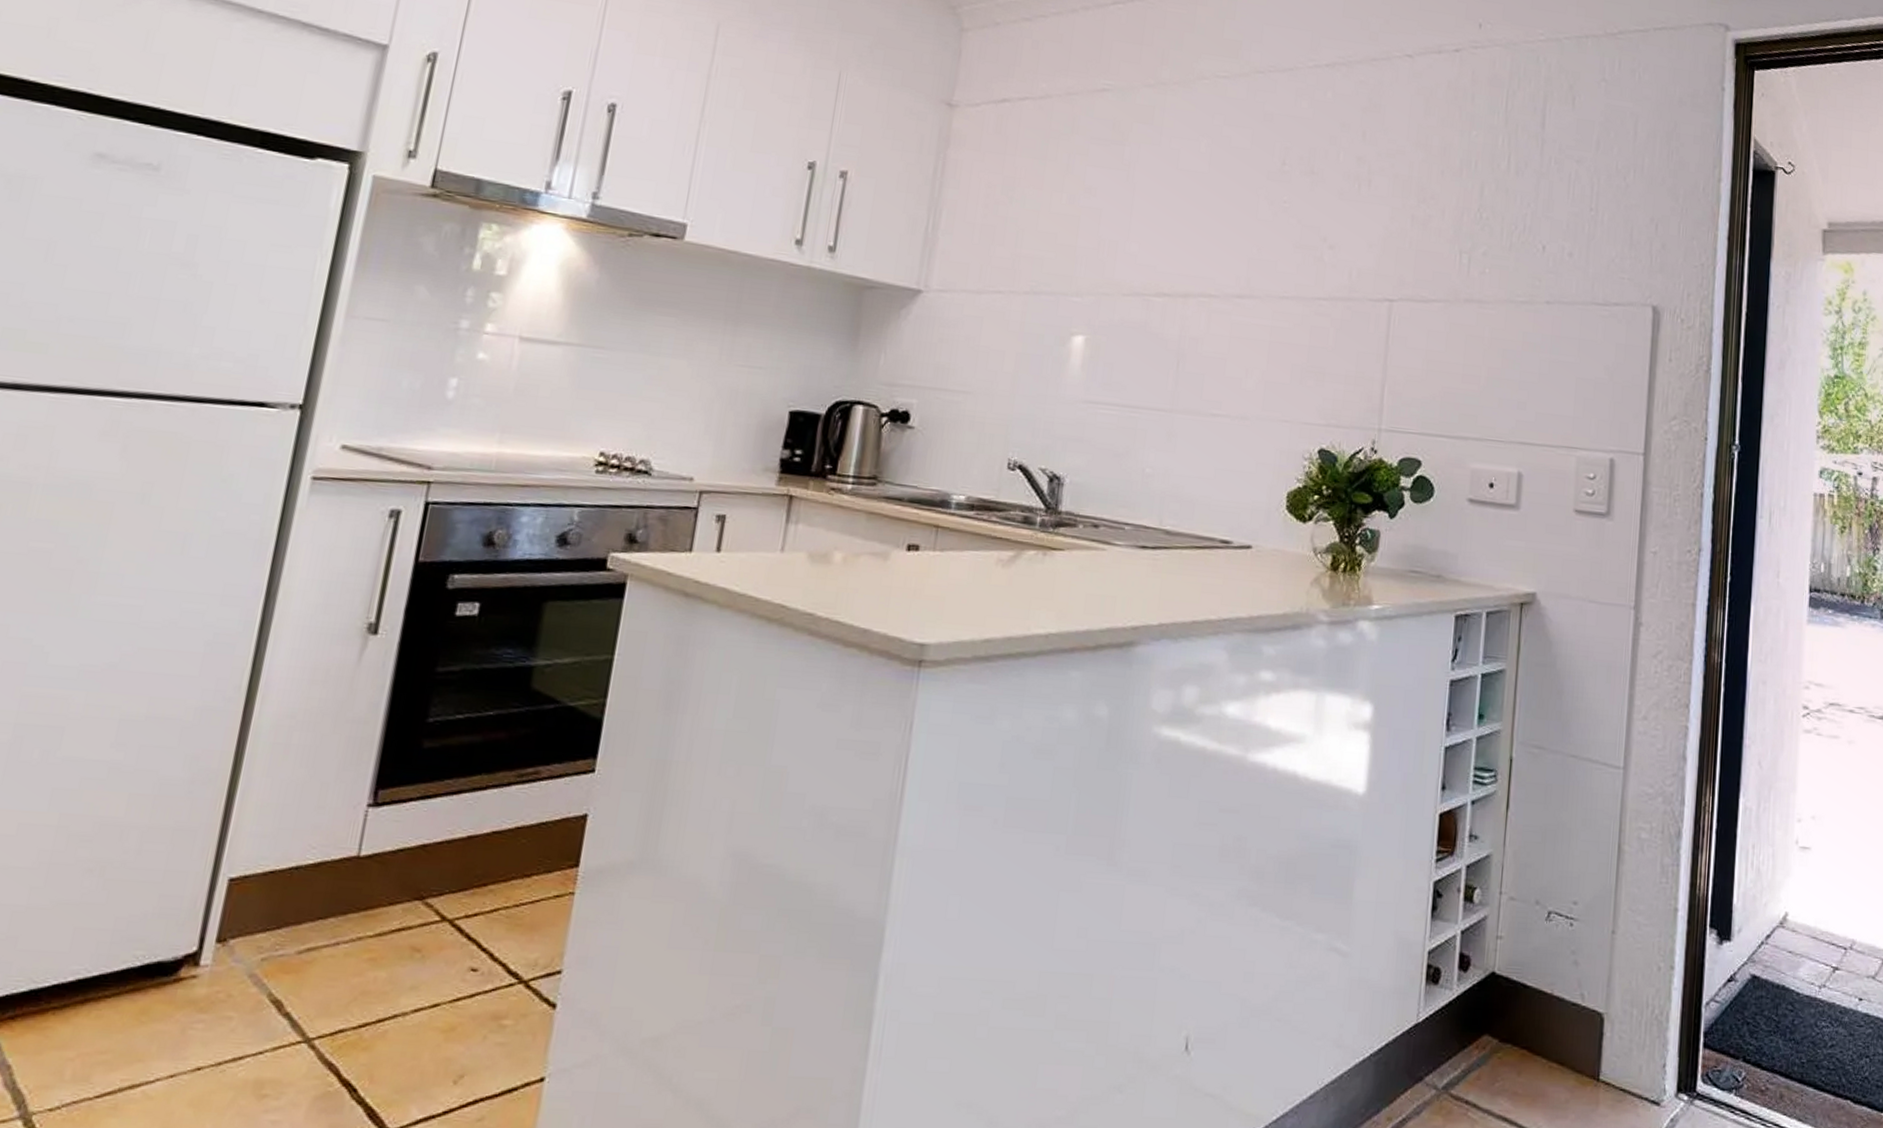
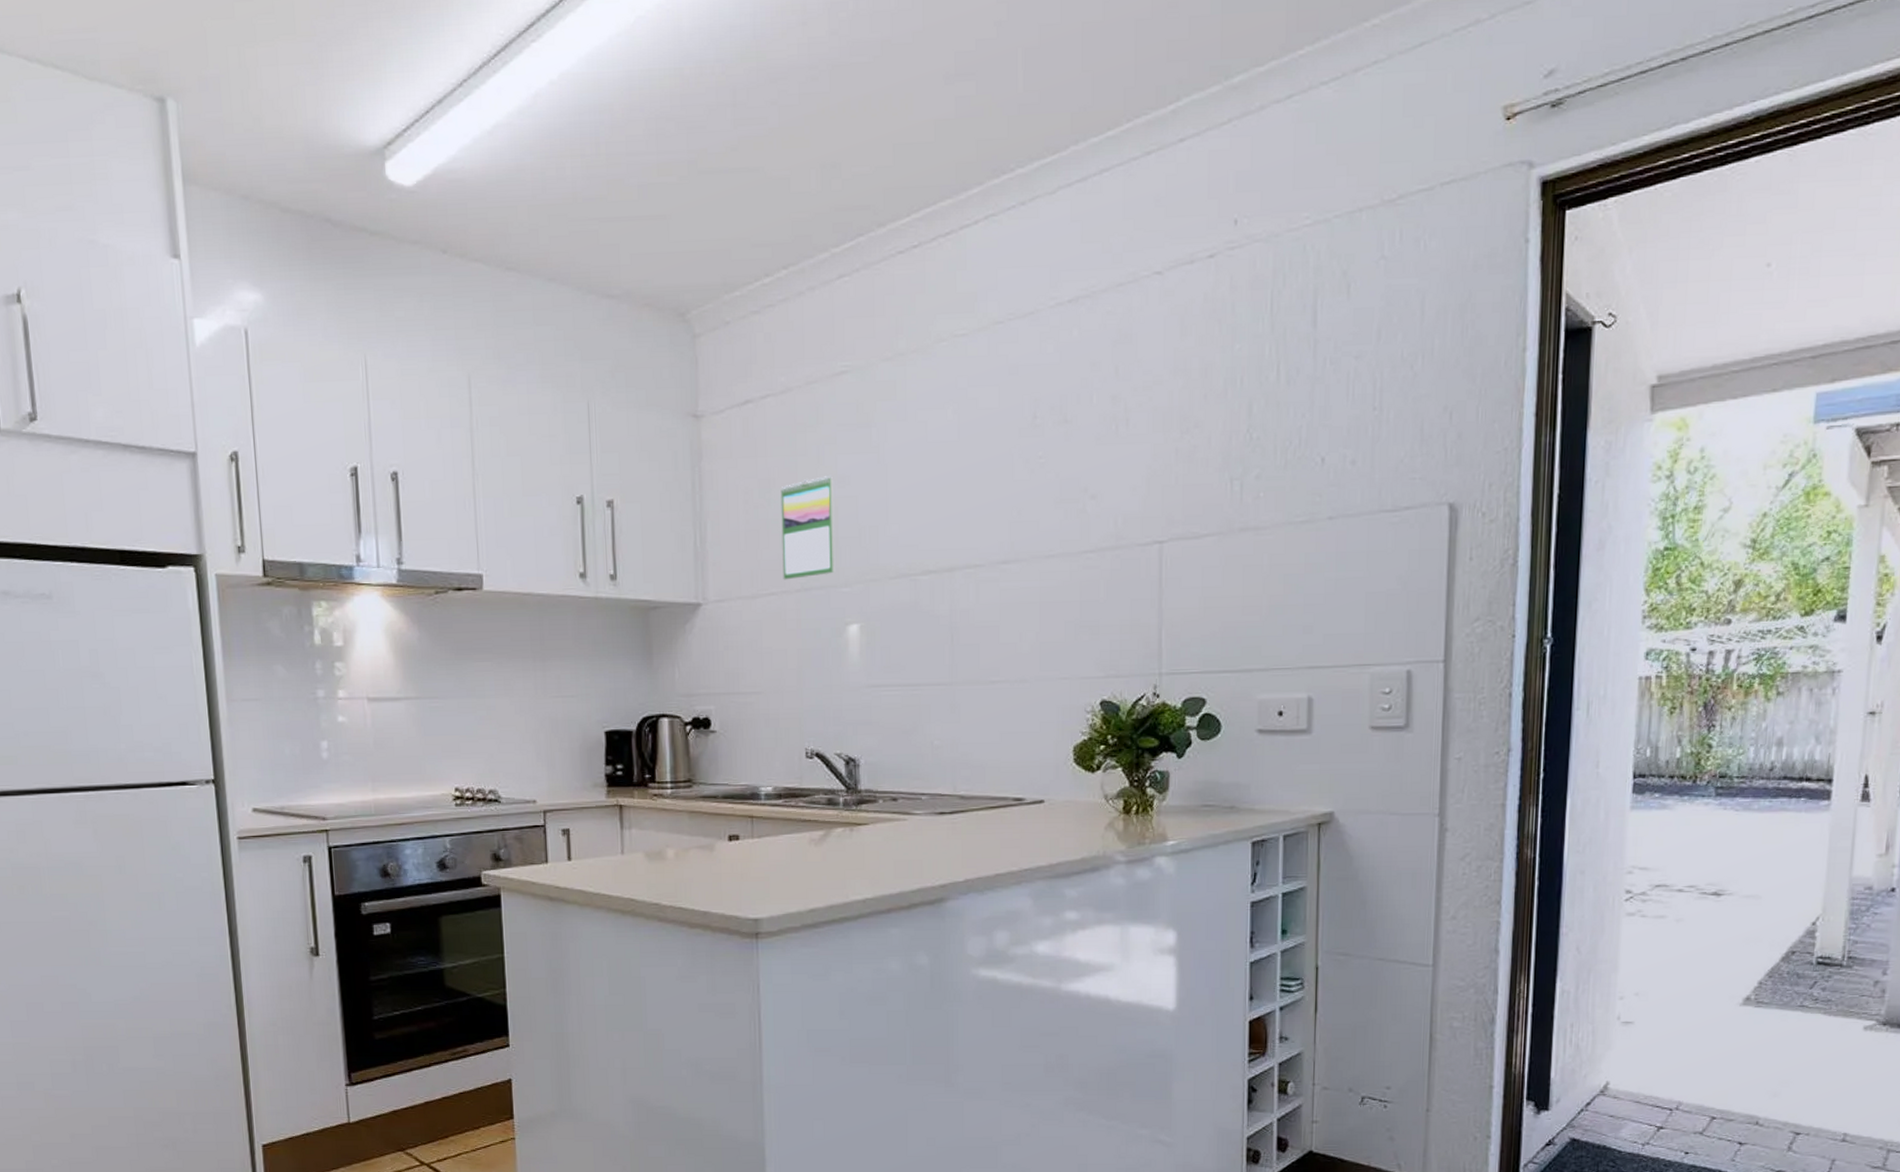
calendar: none [1013,184,1080,281] -> present [780,476,835,580]

